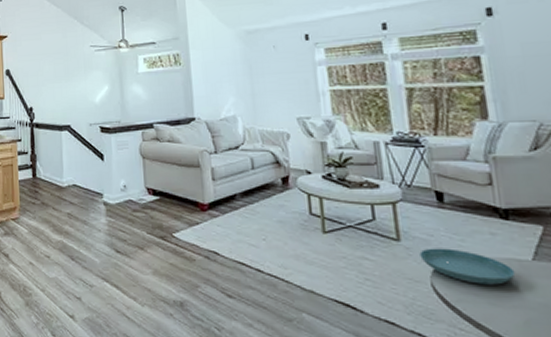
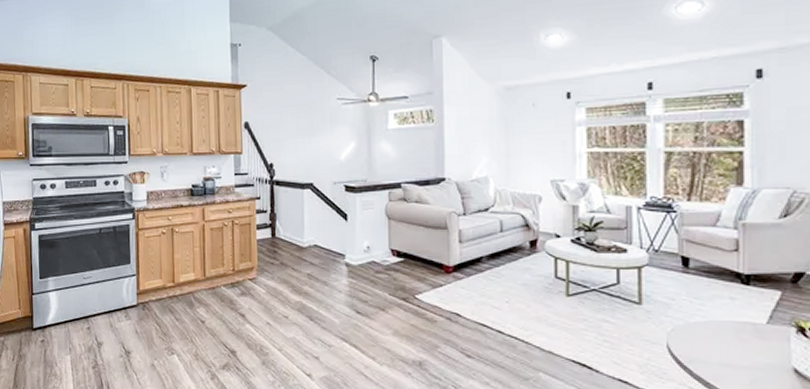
saucer: present [419,248,516,285] -> none [659,311,749,347]

